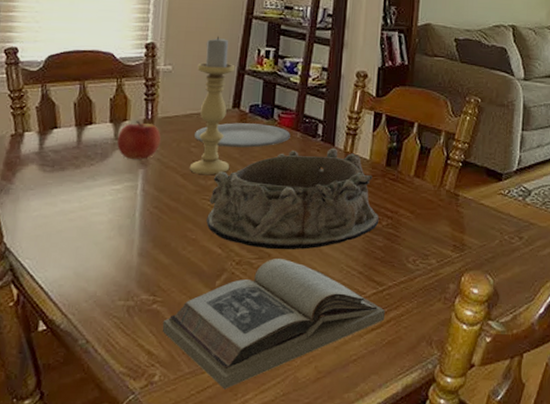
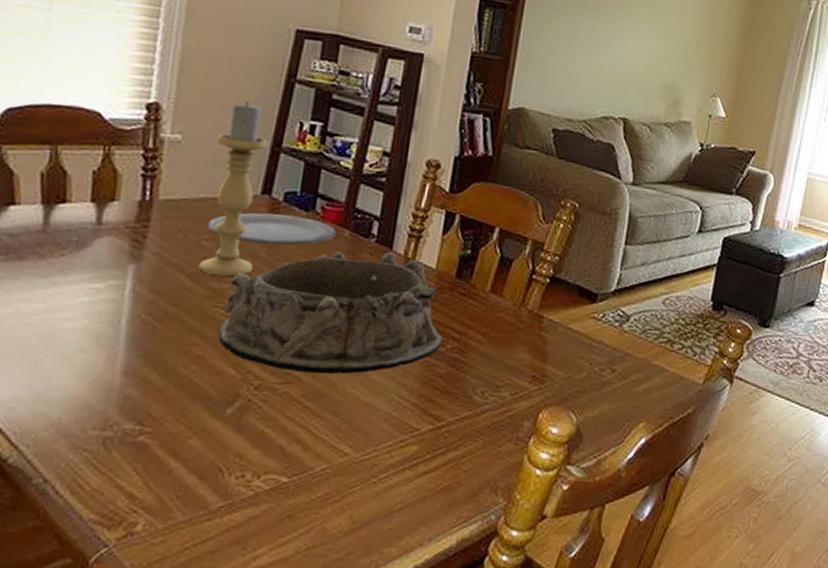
apple: present [116,121,161,159] -> none [99,202,162,252]
book: present [162,259,386,390] -> none [149,384,443,542]

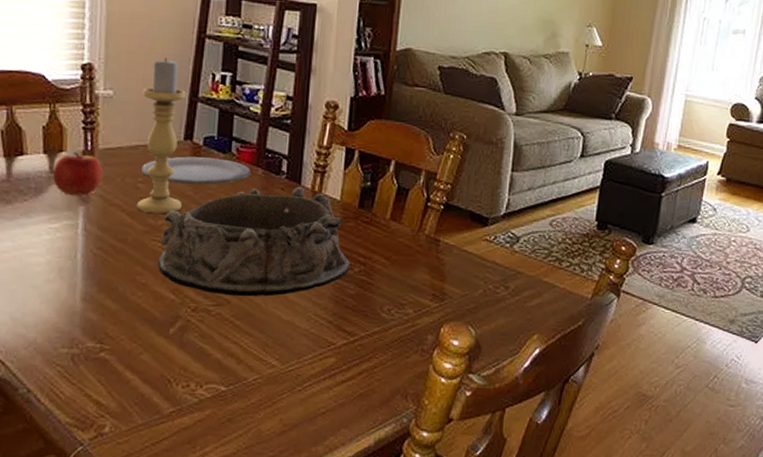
apple: none [99,202,162,252] -> present [52,152,103,195]

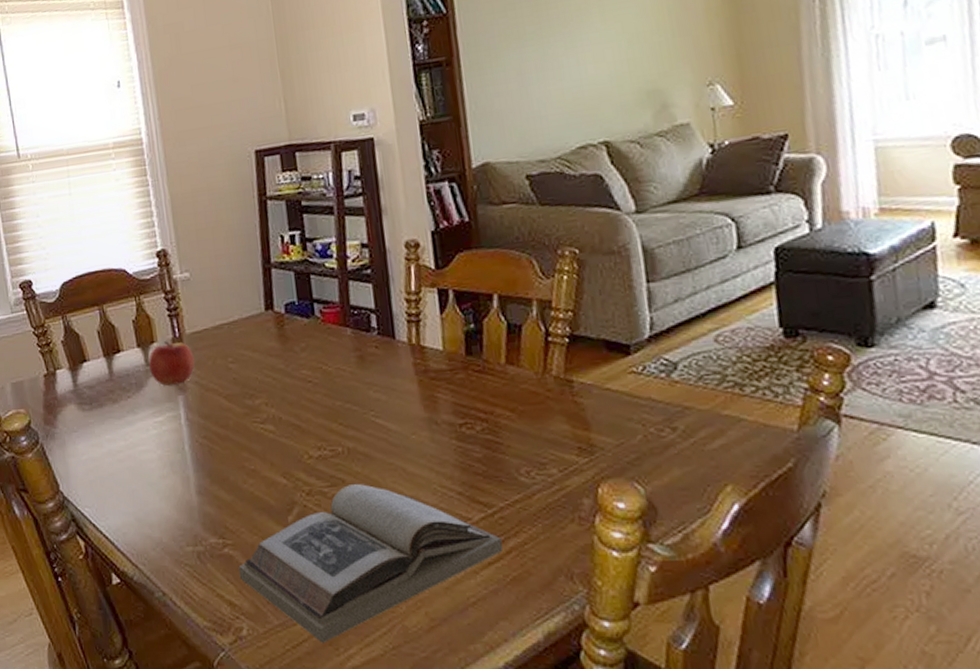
book: none [111,306,357,442] -> present [238,484,503,643]
candle holder: present [136,57,187,214] -> none [217,228,276,394]
plate: present [141,156,251,185] -> none [229,324,339,358]
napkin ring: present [157,186,351,297] -> none [261,341,471,474]

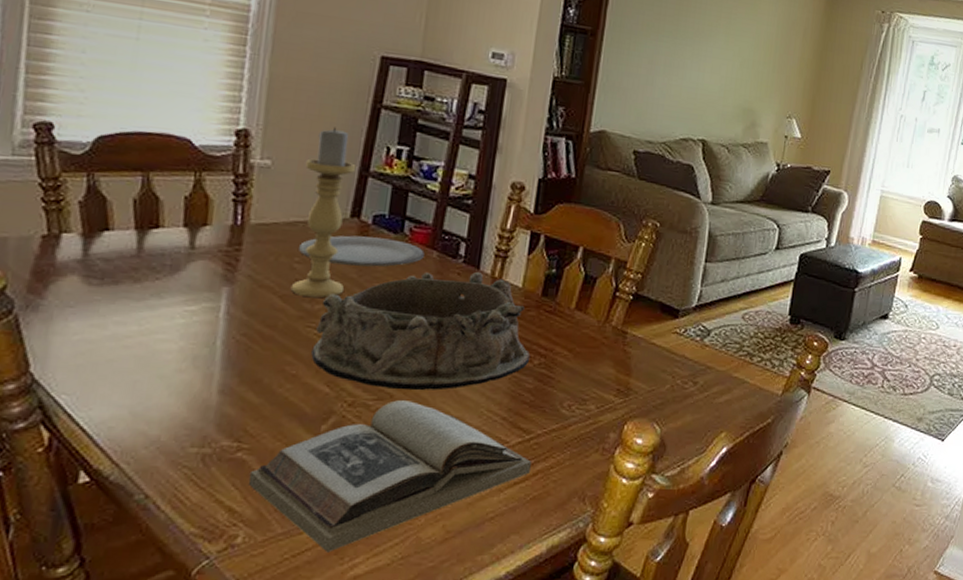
apple: present [148,341,195,386] -> none [192,227,254,275]
candle holder: none [217,228,276,394] -> present [290,127,357,298]
plate: none [229,324,339,358] -> present [299,235,425,267]
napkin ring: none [261,341,471,474] -> present [311,271,531,391]

